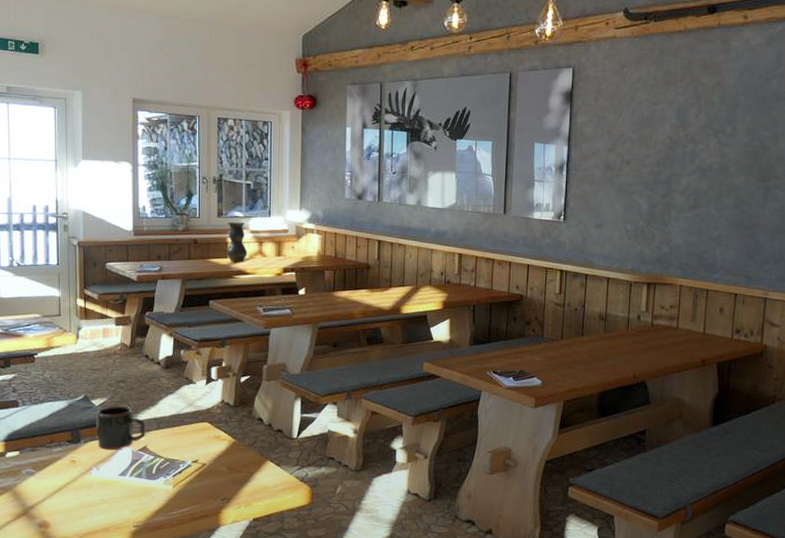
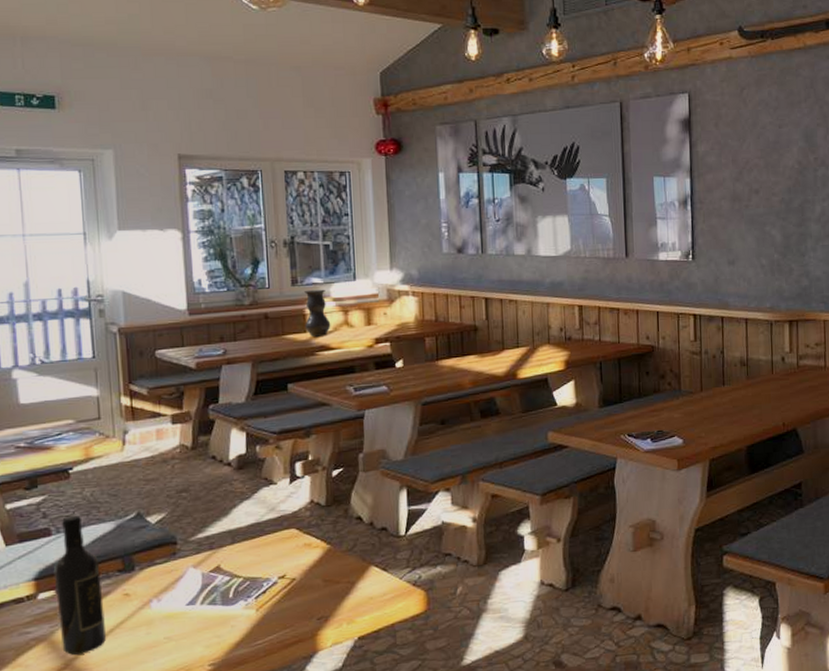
wine bottle: none [19,392,57,505] -> present [53,515,107,655]
mug: present [95,405,146,450] -> none [152,520,218,576]

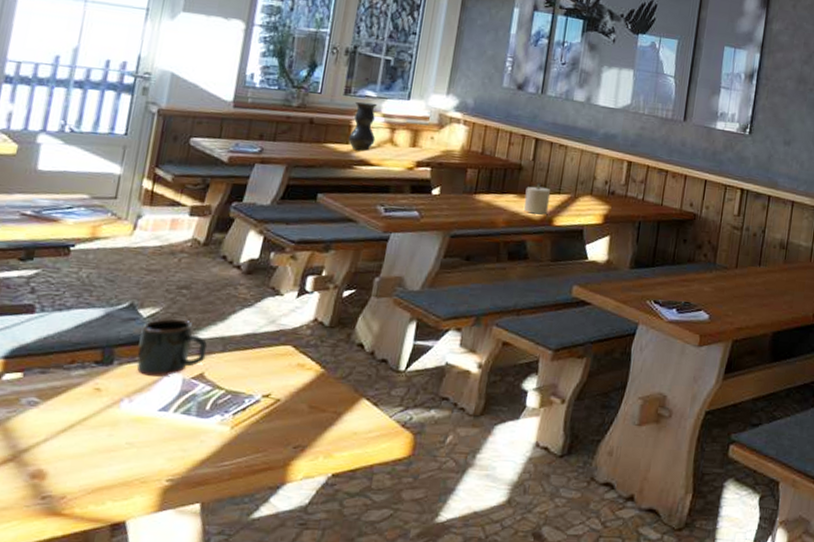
wine bottle: present [53,515,107,655] -> none [14,295,78,447]
mug: none [152,520,218,576] -> present [136,318,208,376]
candle: none [485,340,511,371] -> present [523,182,551,215]

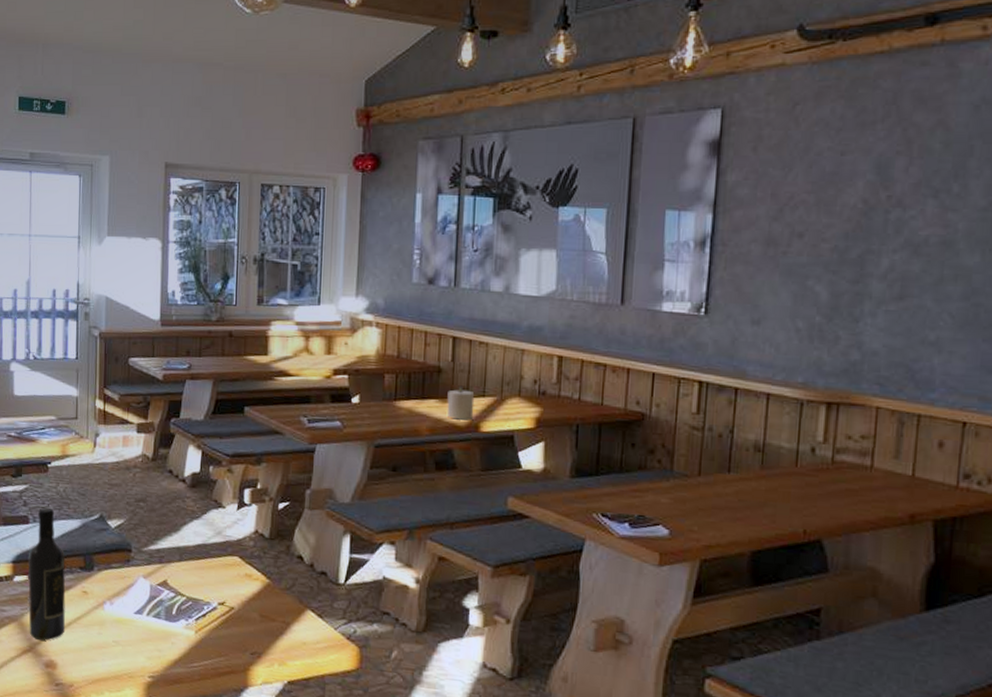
wine bottle: none [14,295,78,447] -> present [28,507,66,640]
mug: present [136,318,208,376] -> none [110,529,167,582]
vase: present [348,101,378,151] -> none [266,311,292,361]

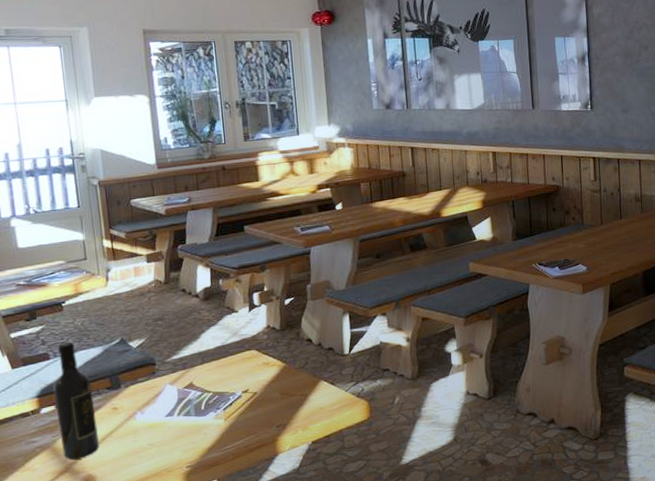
candle: present [446,385,475,420] -> none [412,184,435,211]

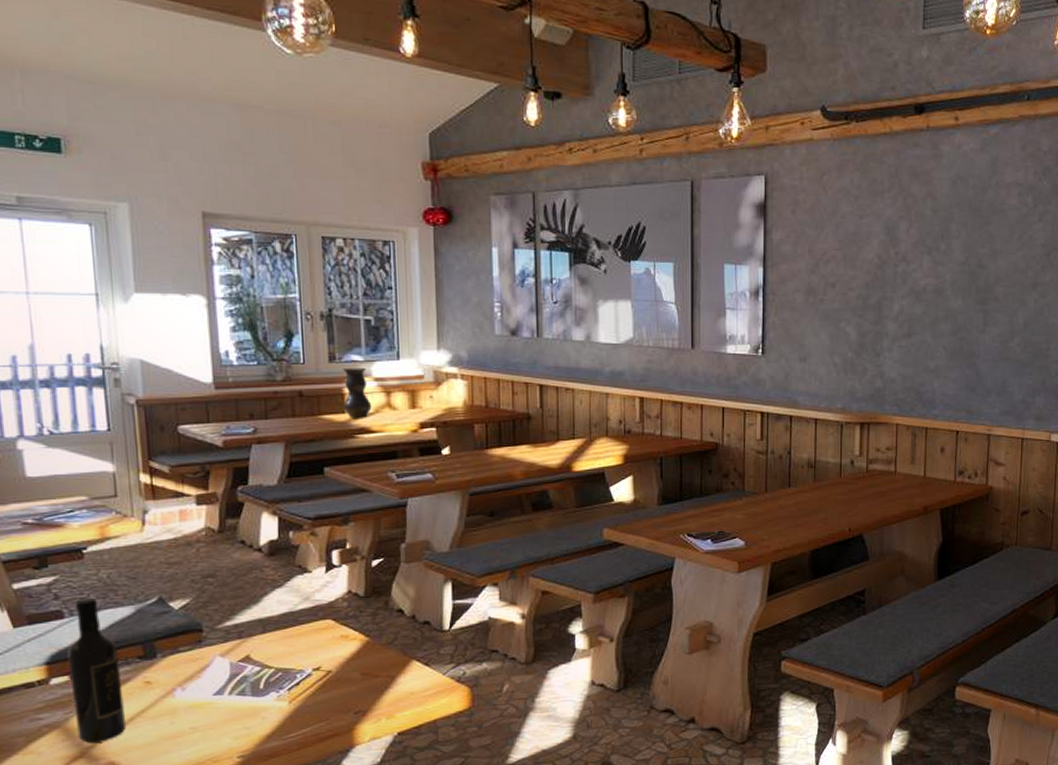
vase: none [255,143,279,185] -> present [343,367,372,418]

